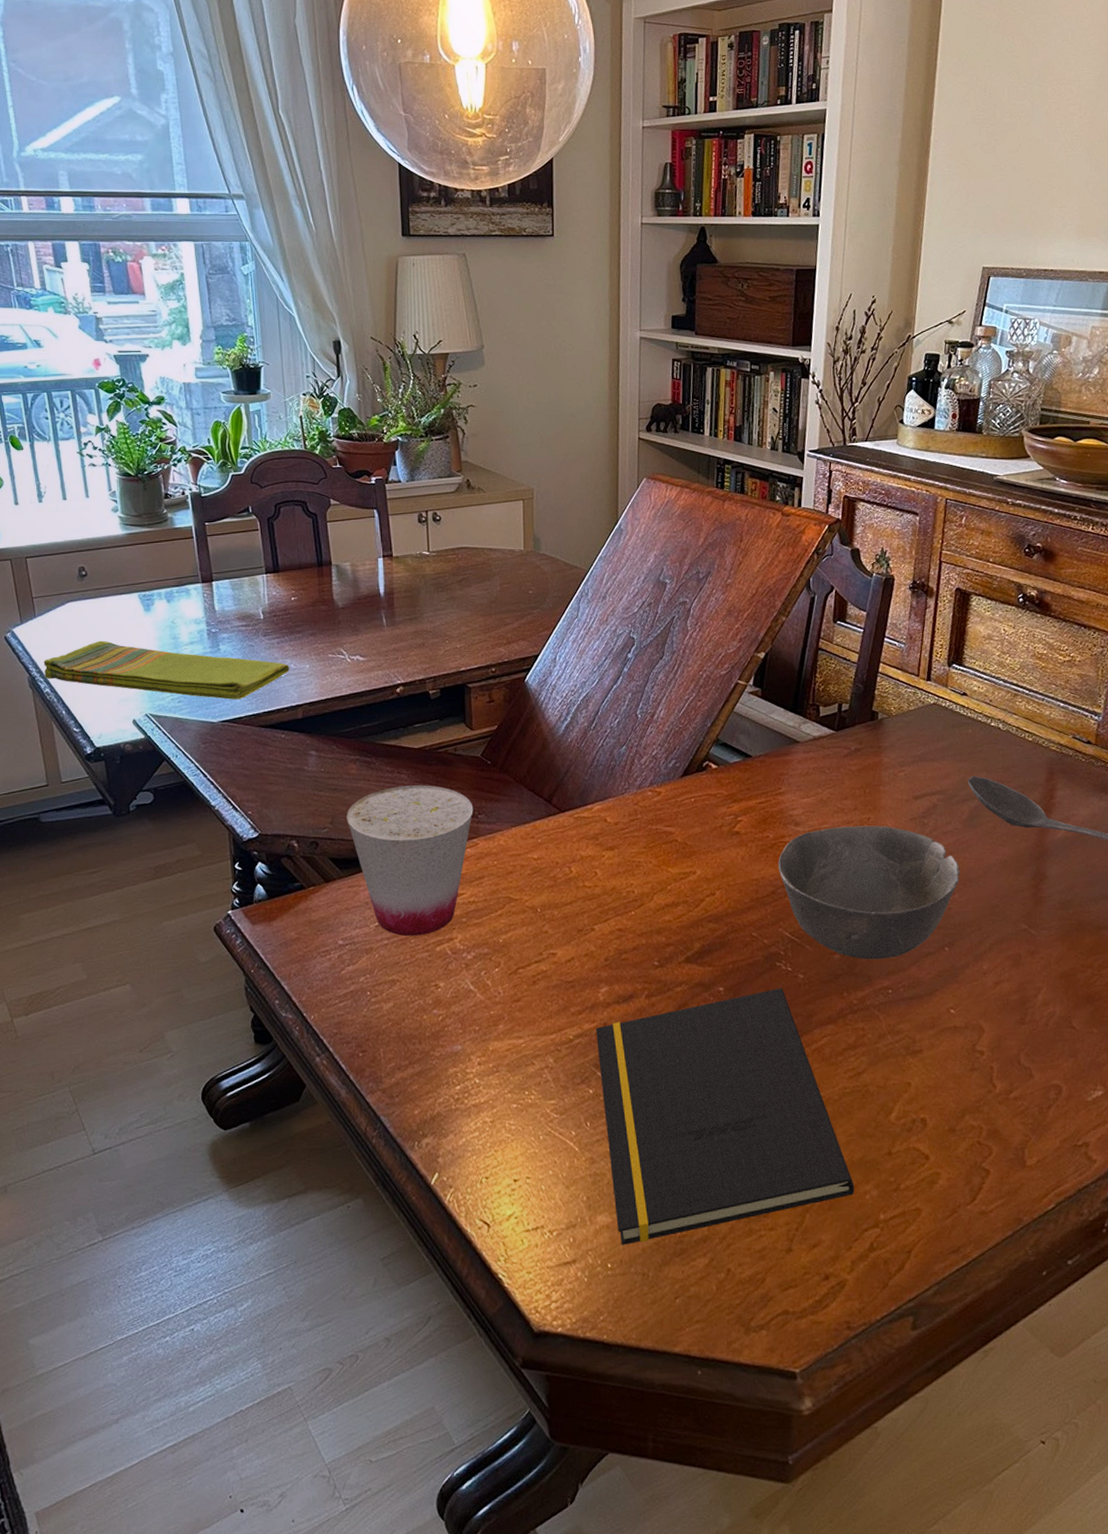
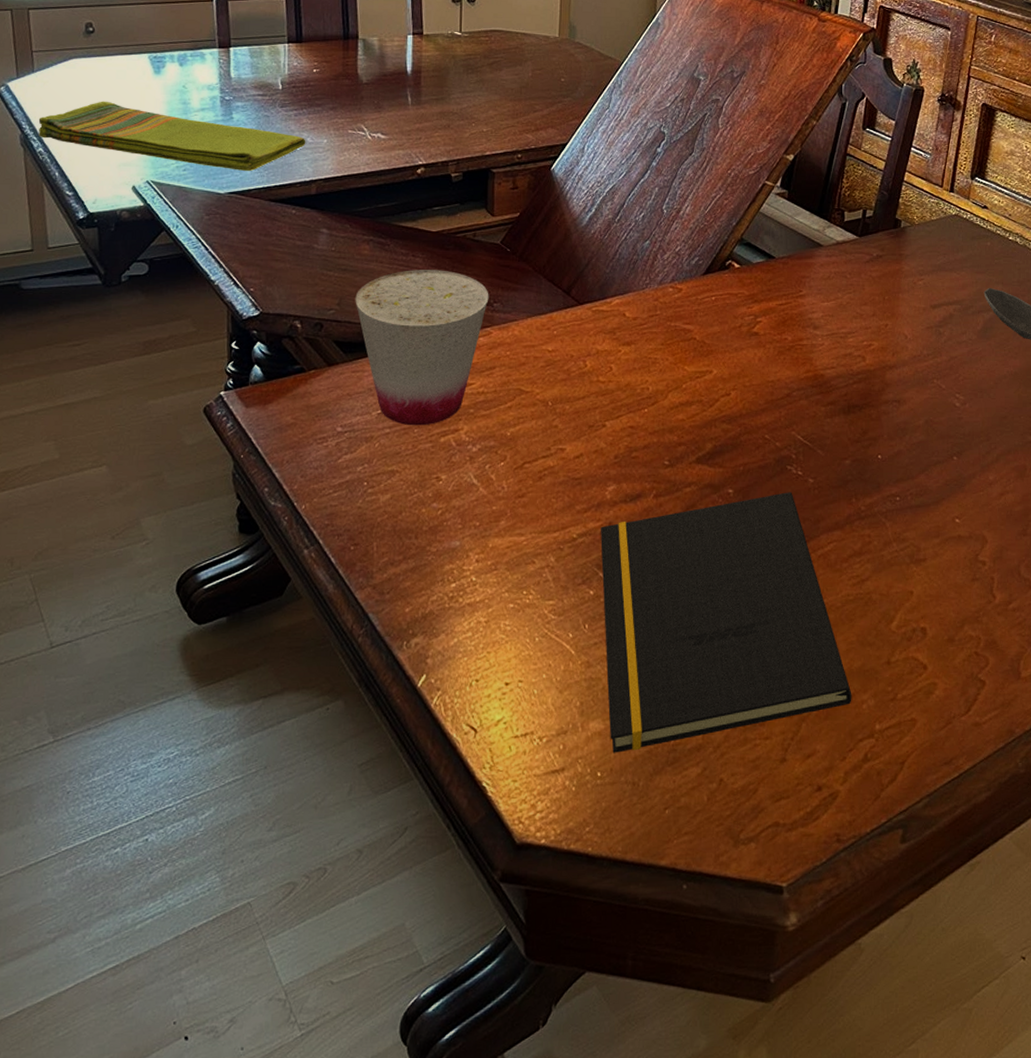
bowl: present [778,825,960,960] -> none [795,332,972,467]

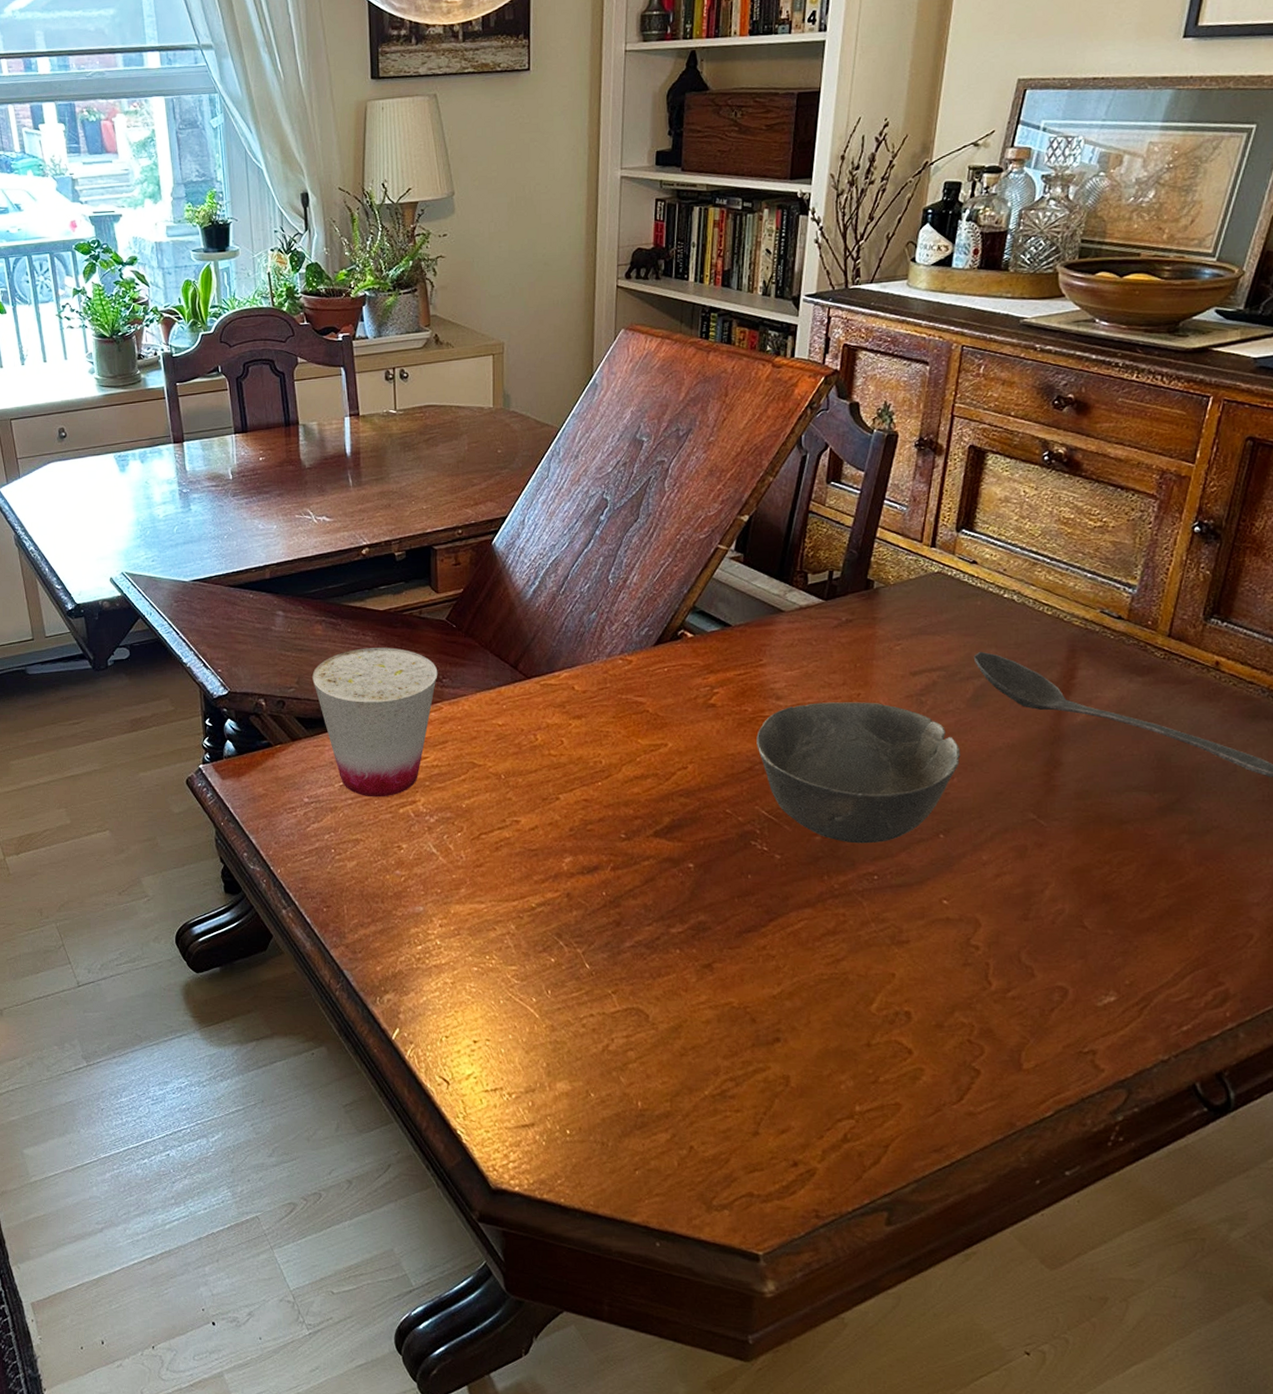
dish towel: present [38,101,306,171] -> none [27,500,258,559]
notepad: present [600,492,852,753] -> none [558,868,829,1114]
bowl: none [795,332,972,467] -> present [756,702,961,844]

